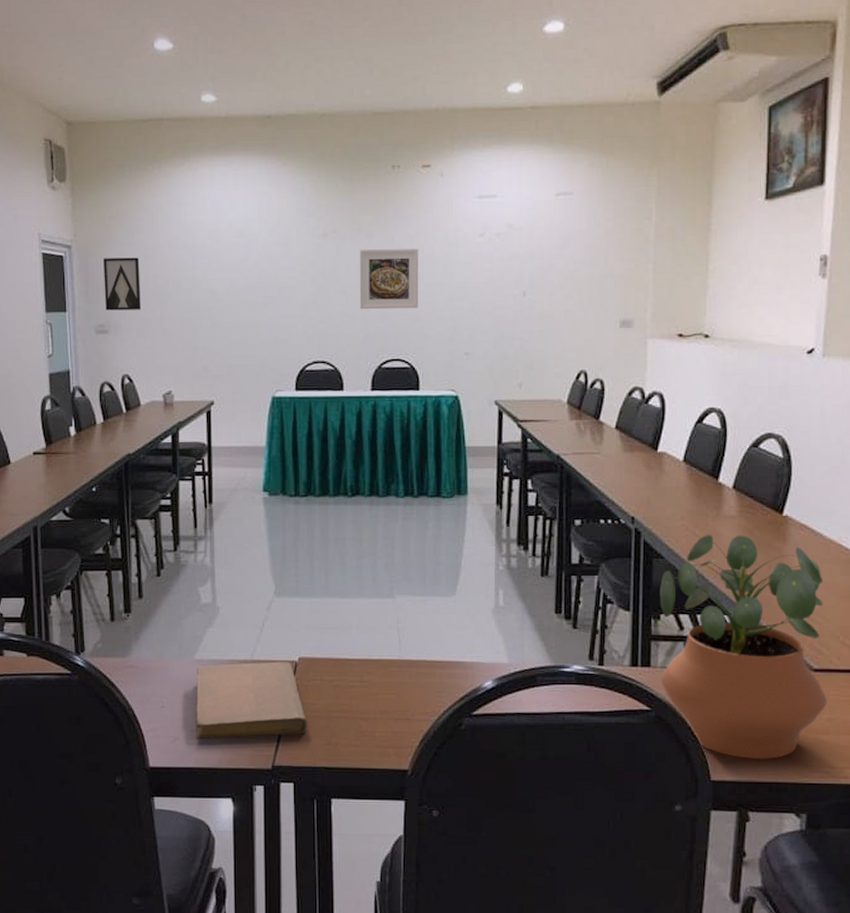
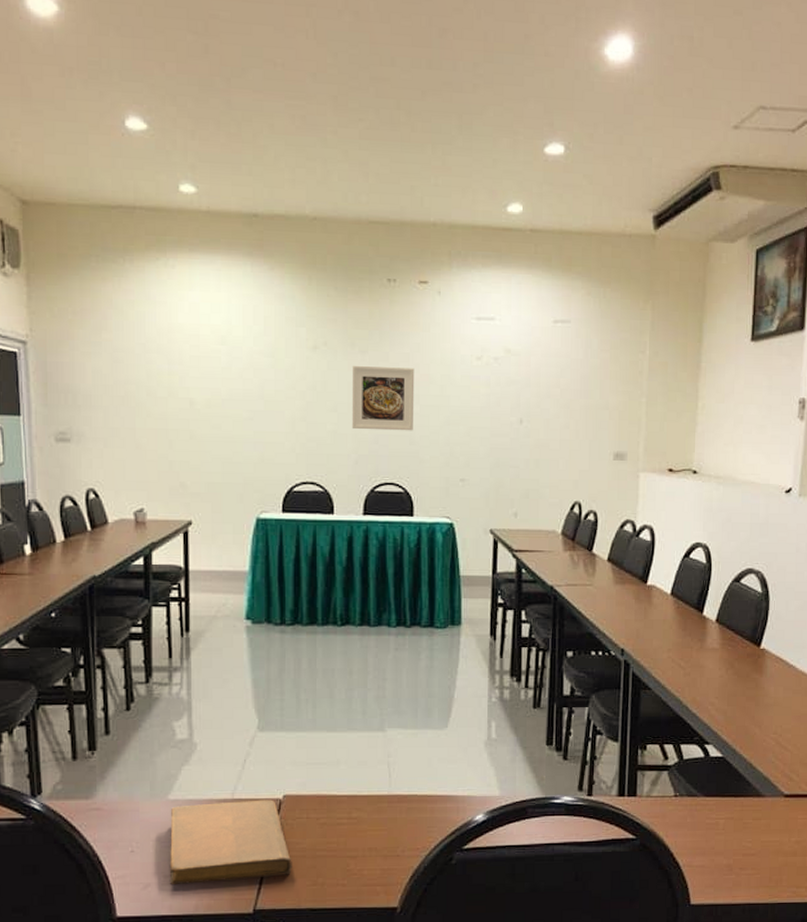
wall art: present [104,257,142,311] -> none [65,357,110,418]
potted plant: present [660,535,827,759] -> none [645,667,796,882]

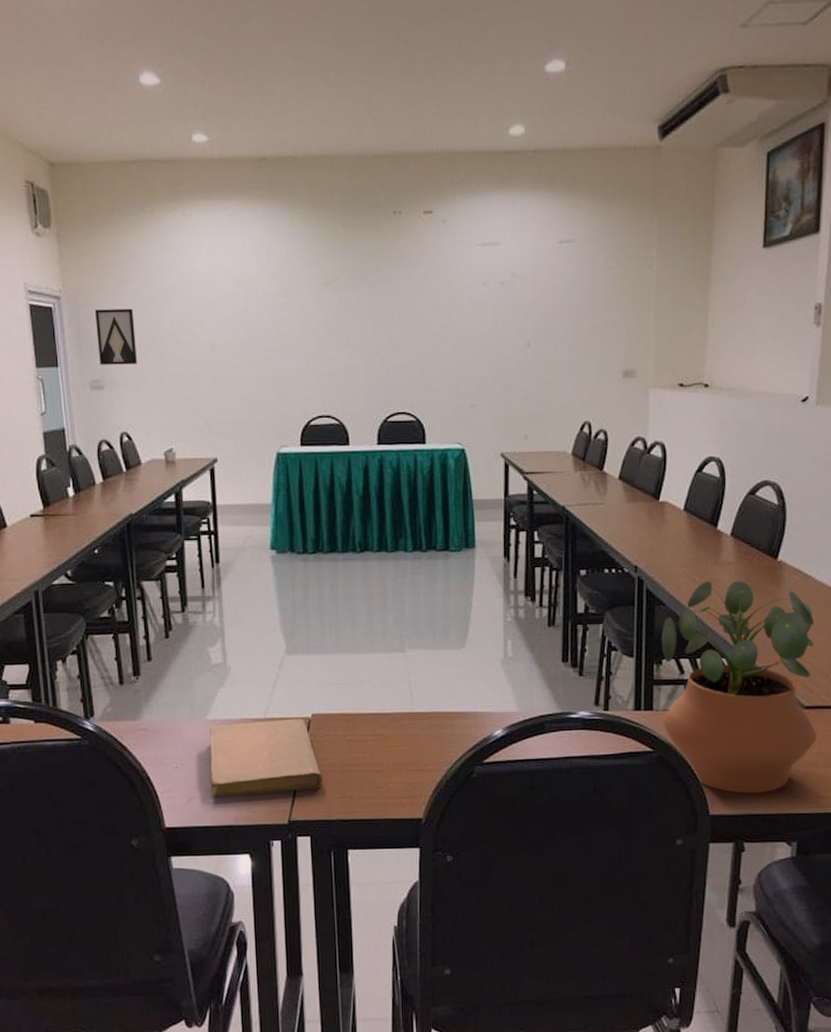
wall art: none [65,357,110,418] -> present [95,308,138,365]
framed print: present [351,366,415,431] -> none [362,298,423,362]
potted plant: none [645,667,796,882] -> present [662,580,817,793]

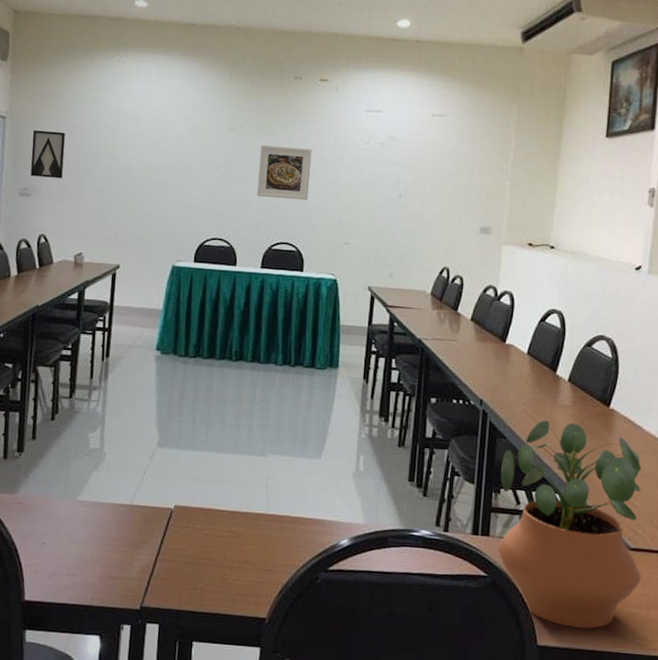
notebook: present [209,718,323,799] -> none [72,506,177,578]
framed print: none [362,298,423,362] -> present [256,145,312,201]

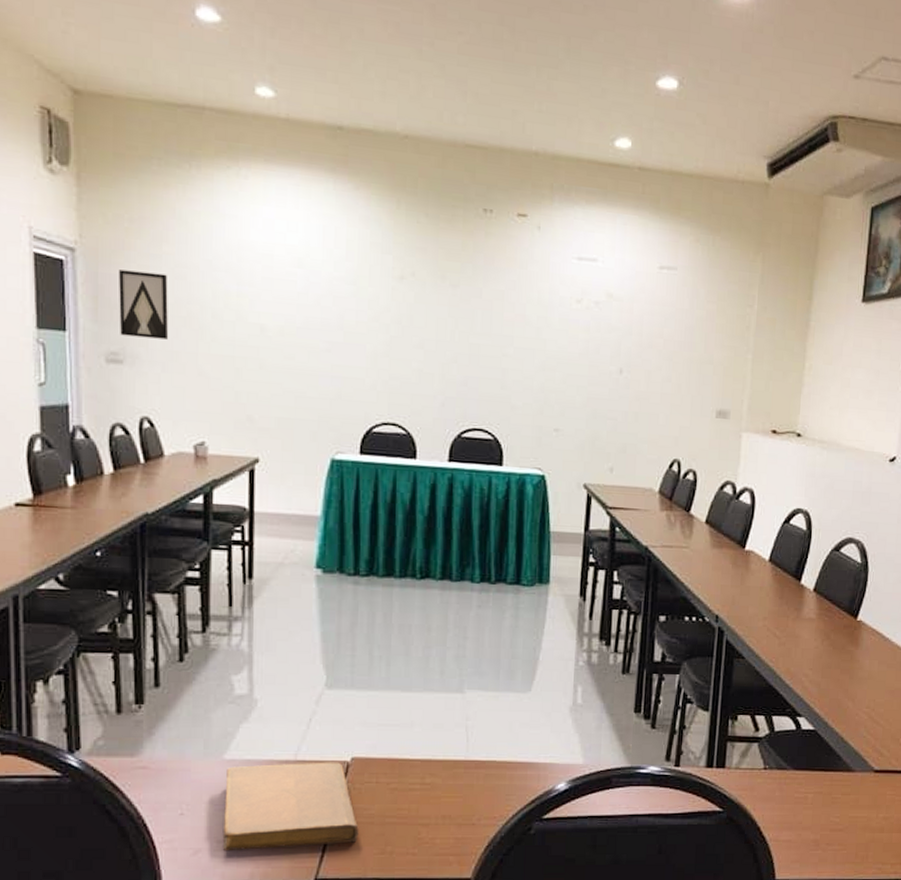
notebook: none [72,506,177,578] -> present [222,762,359,852]
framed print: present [256,145,312,201] -> none [439,300,510,375]
potted plant: present [497,420,642,629] -> none [734,636,889,858]

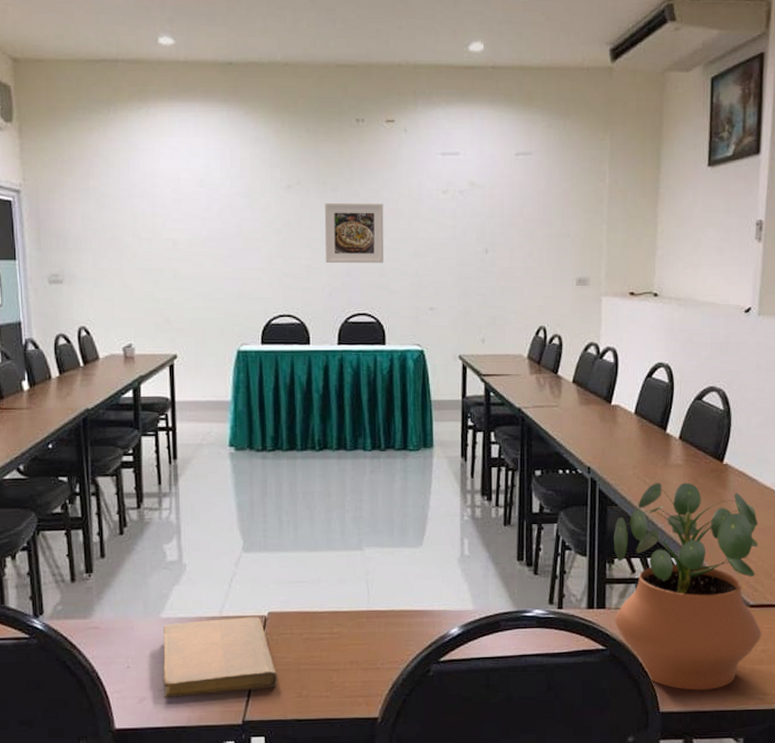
wall art: present [119,269,169,340] -> none [56,204,98,260]
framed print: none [439,300,510,375] -> present [324,203,384,264]
potted plant: none [734,636,889,858] -> present [614,482,761,690]

